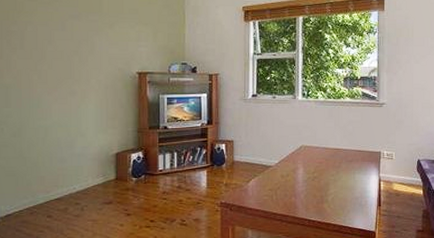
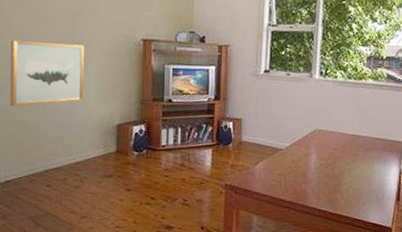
wall art: none [10,79,83,142] -> present [10,40,85,107]

